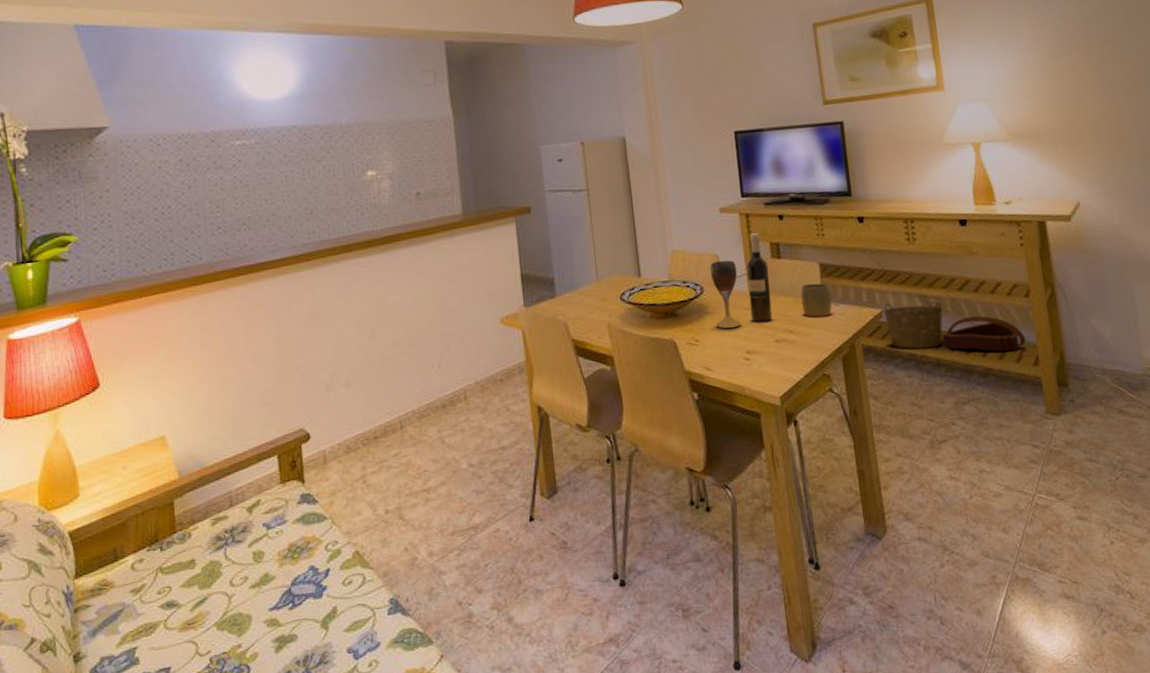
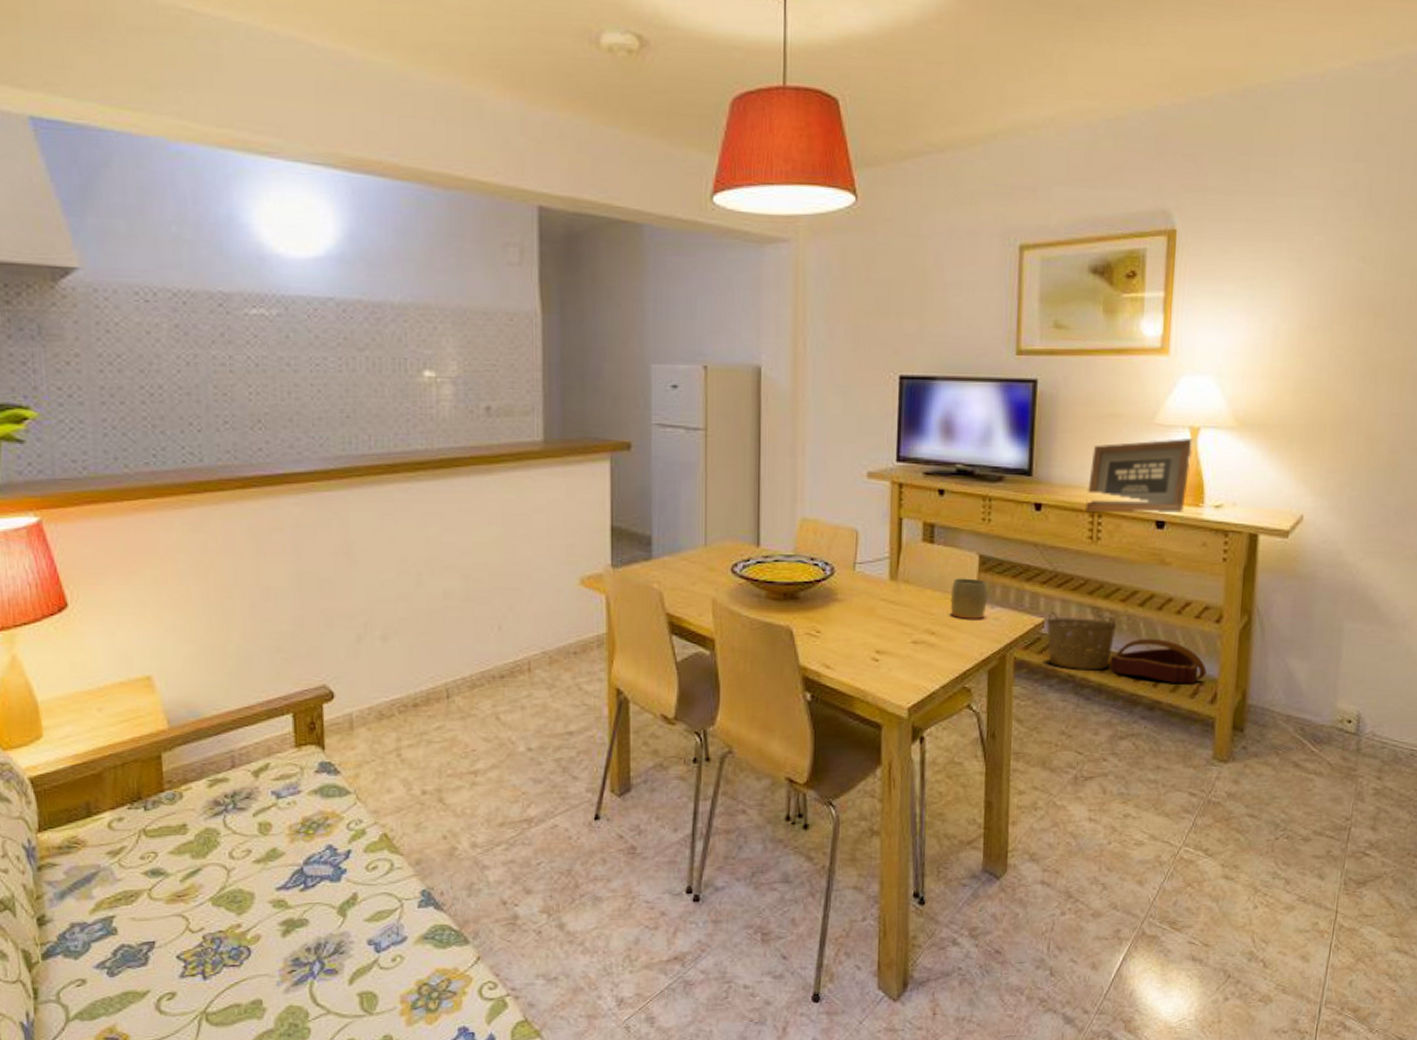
cup: present [710,260,741,329] -> none [844,538,878,620]
wine bottle: present [746,233,773,322] -> none [887,509,917,617]
picture frame: none [897,152,980,220] -> present [1085,438,1193,514]

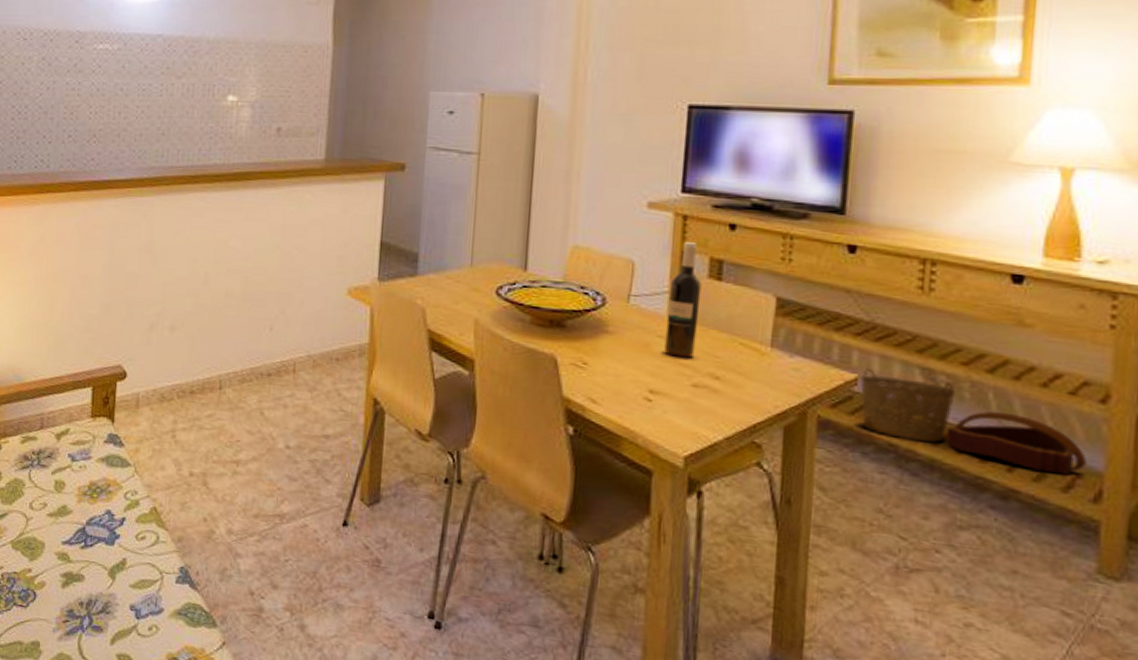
wine bottle: none [887,509,917,617] -> present [664,242,702,358]
mug: present [950,578,988,619] -> none [739,320,786,368]
picture frame: present [1085,438,1193,514] -> none [914,180,1064,267]

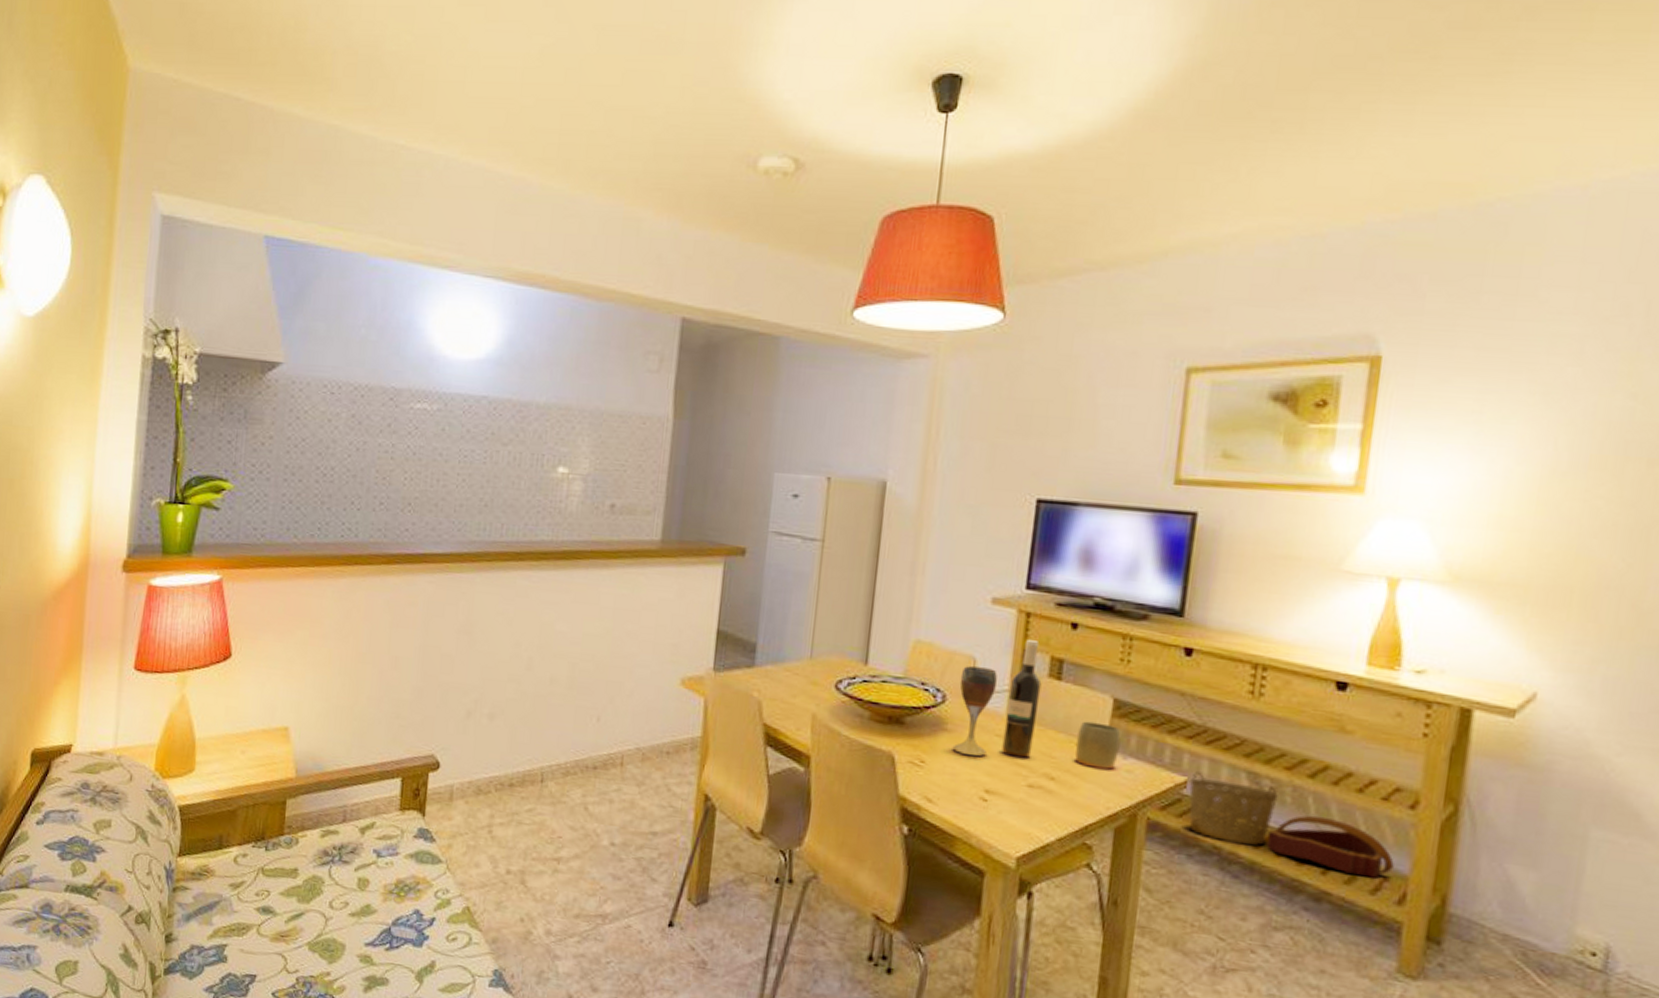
cup: none [614,269,656,357] -> present [952,666,997,756]
mug: none [739,320,786,368] -> present [1075,721,1121,769]

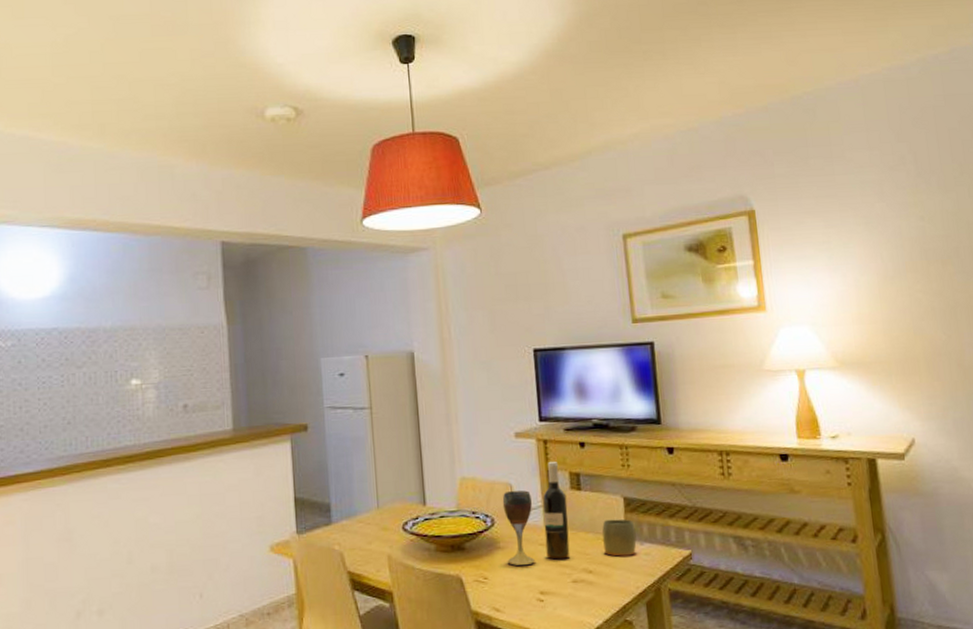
basket: present [1188,770,1278,845] -> none [693,543,760,596]
decorative basket: present [1266,815,1394,878] -> none [758,561,852,603]

